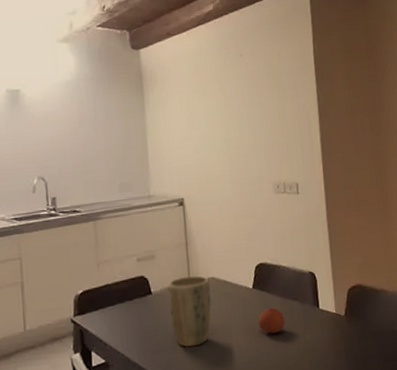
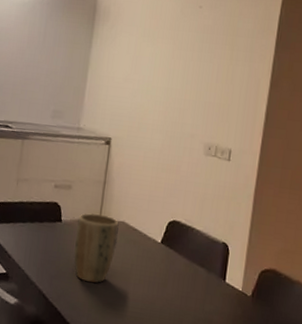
fruit: present [258,307,286,334] -> none [158,266,188,294]

